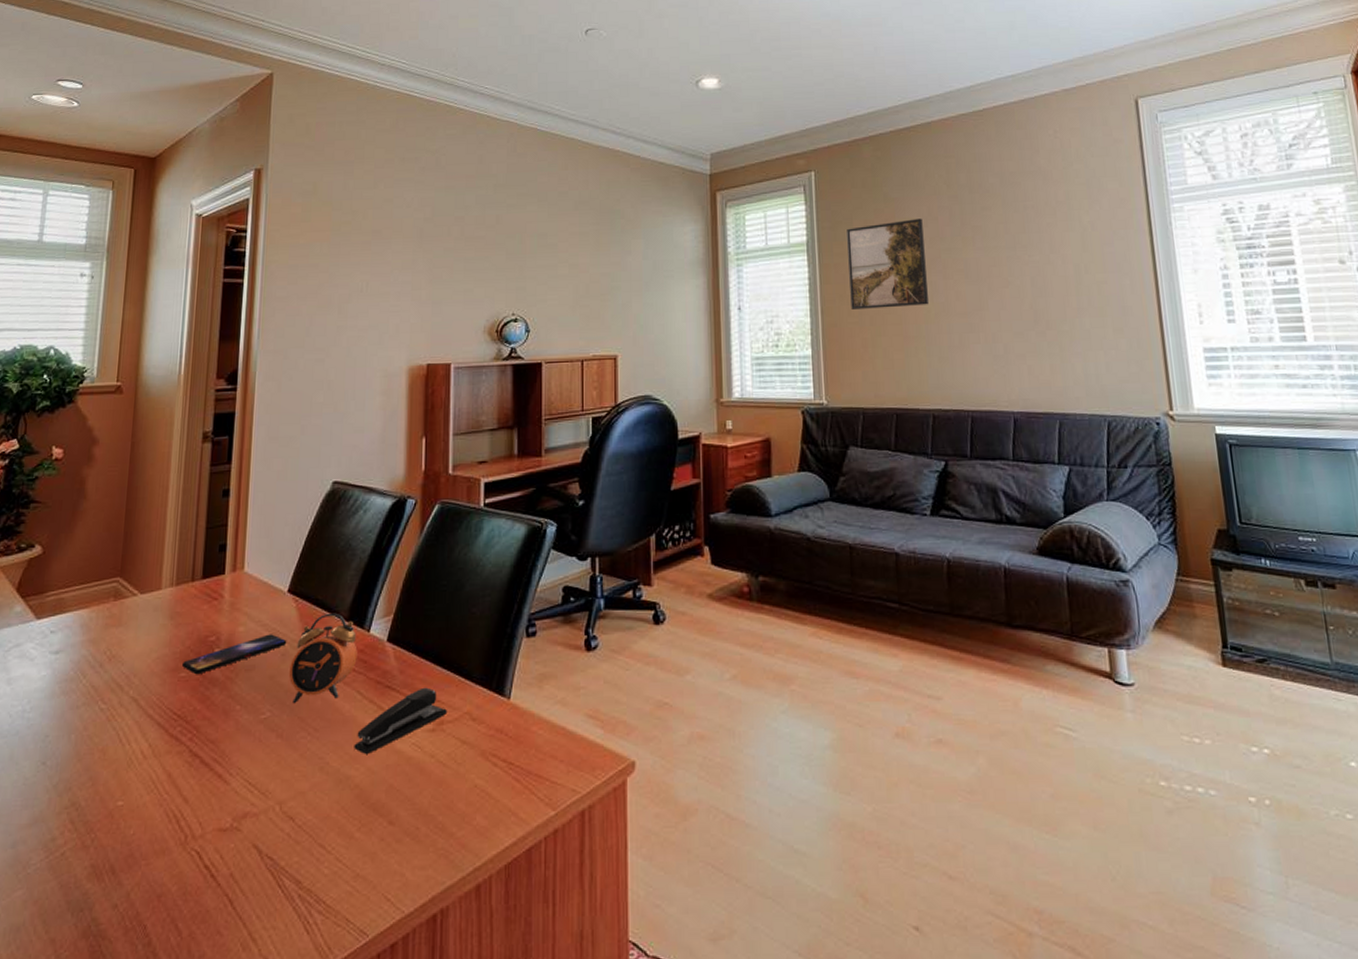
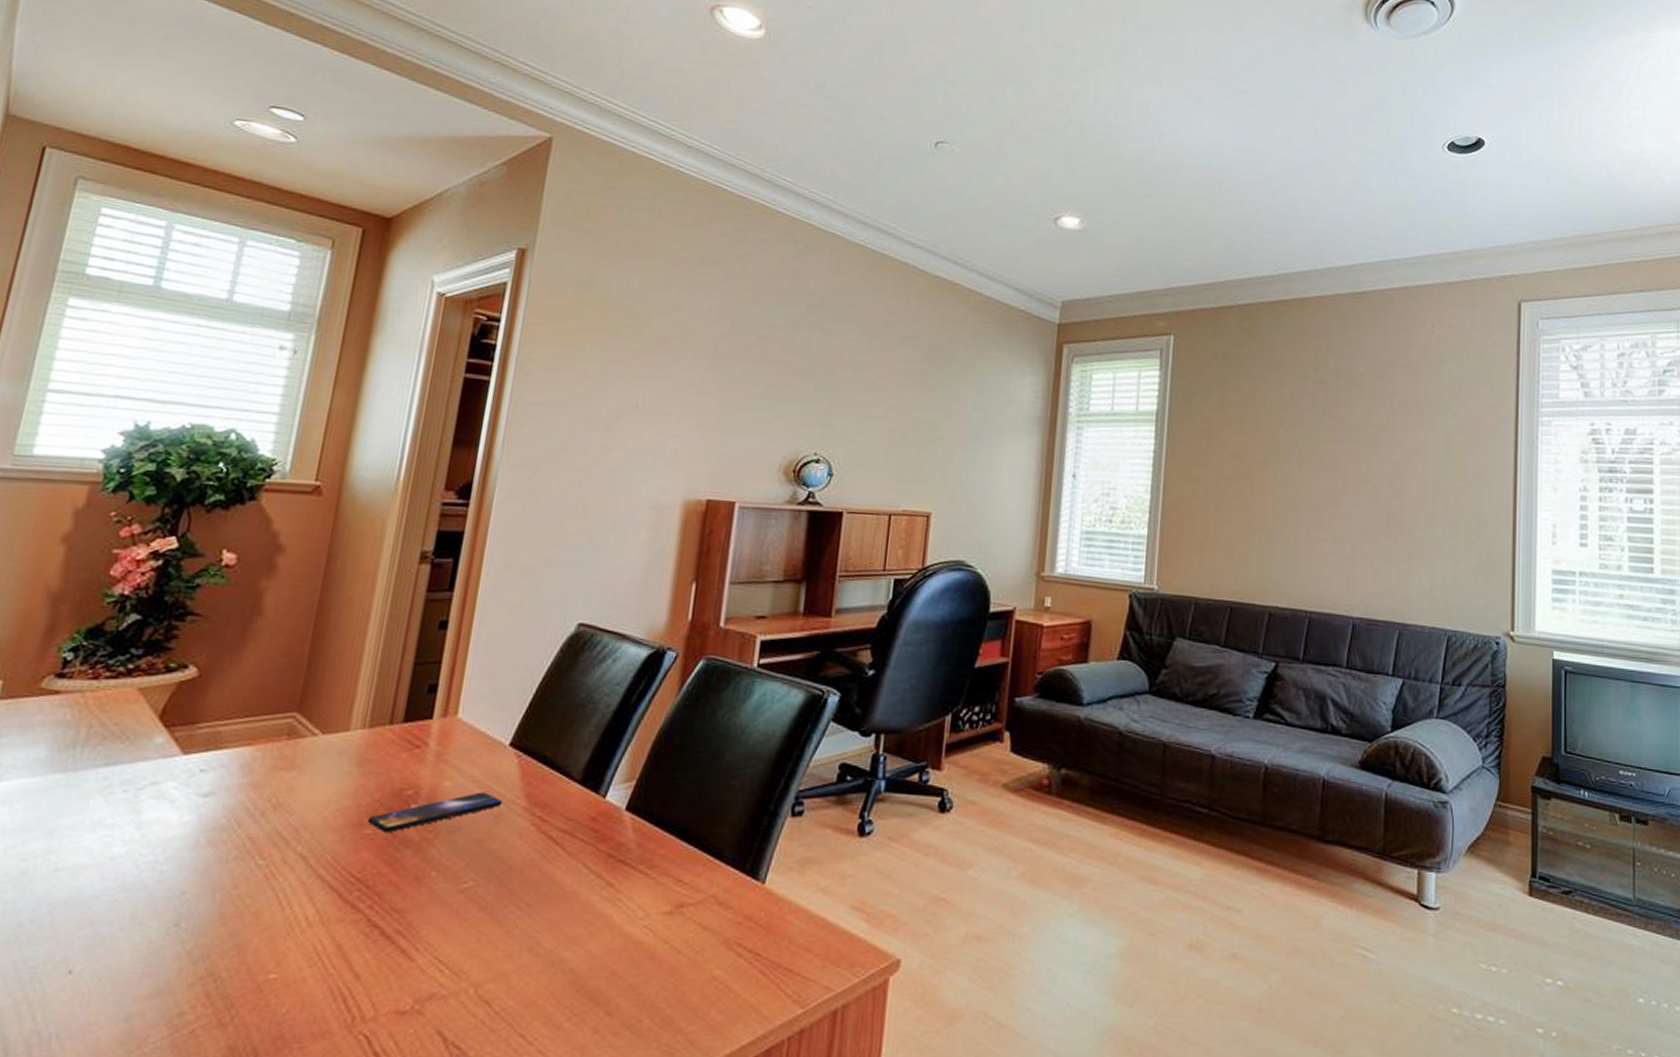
alarm clock: present [288,613,358,704] -> none [501,773,589,874]
stapler: present [354,687,447,754] -> none [572,864,689,935]
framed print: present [847,218,928,309] -> none [1196,400,1283,495]

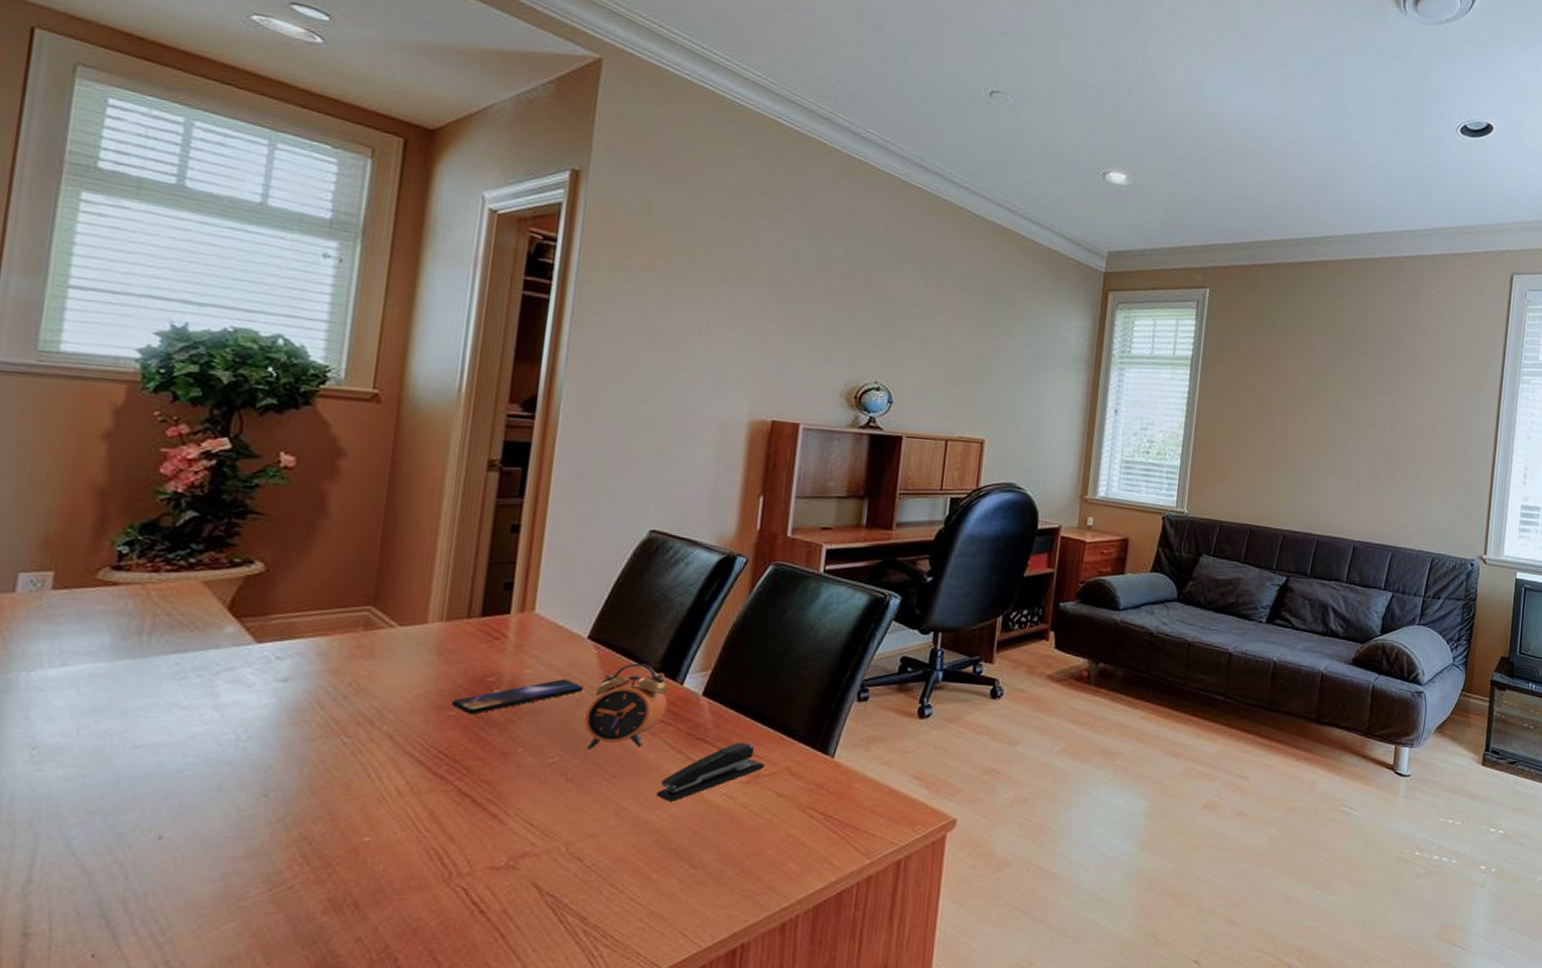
alarm clock: none [501,773,589,874] -> present [584,663,668,750]
stapler: none [572,864,689,935] -> present [656,742,764,801]

